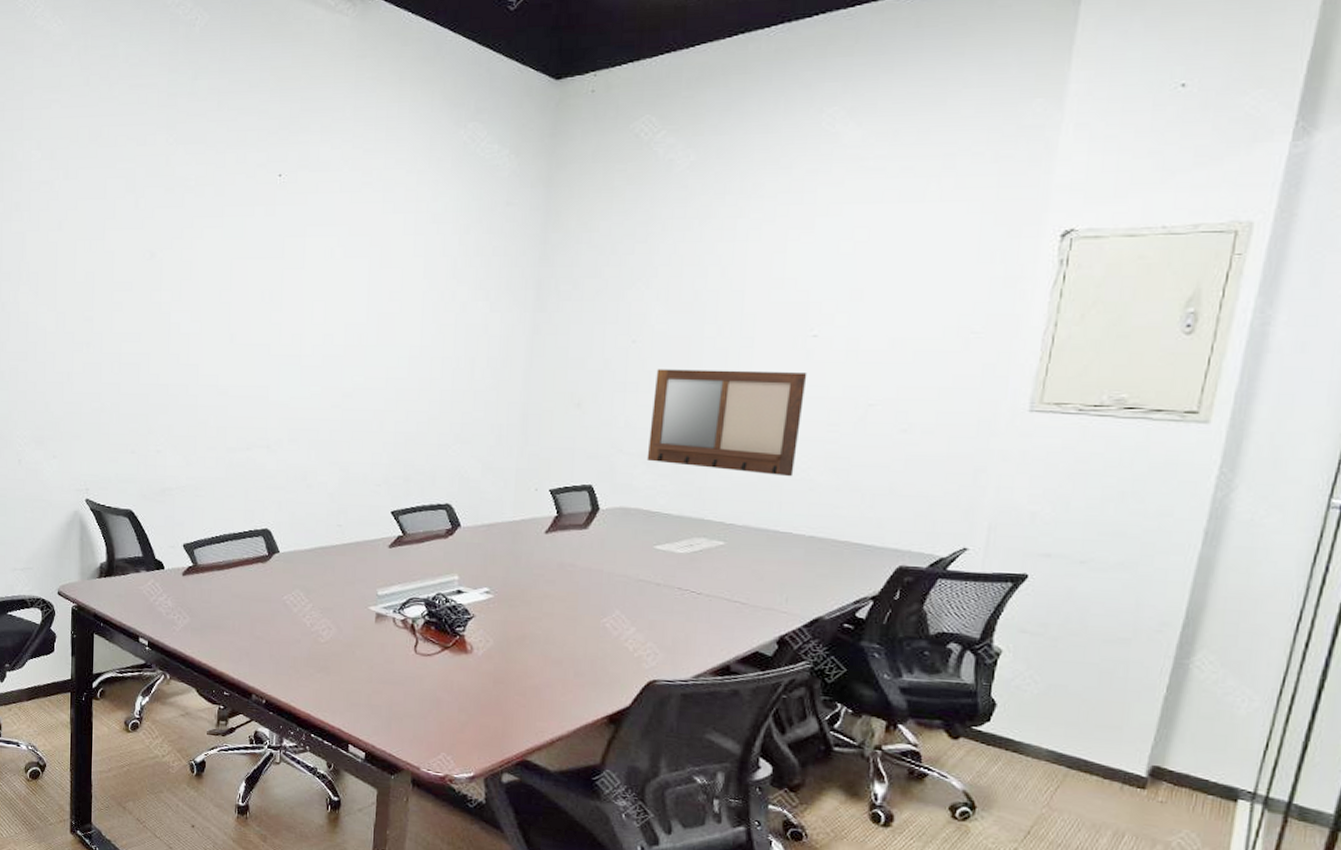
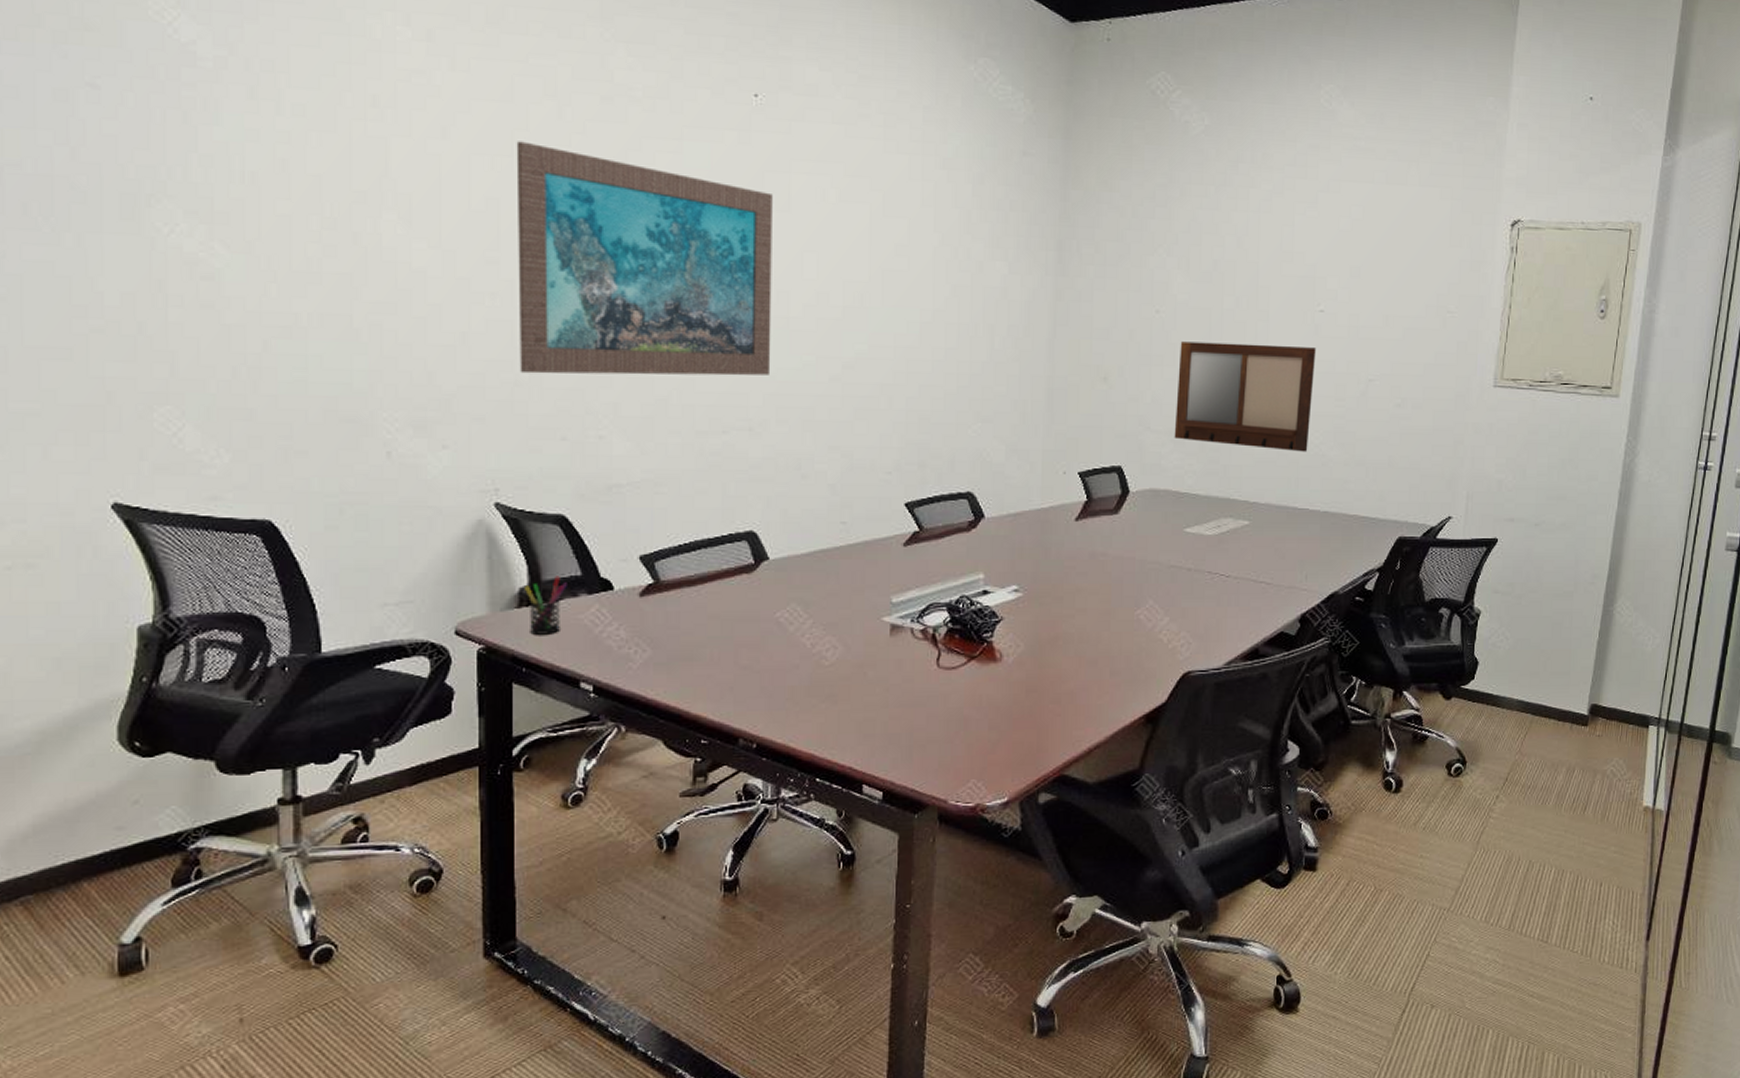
wall art: none [104,227,291,404] -> present [516,141,773,376]
pen holder: none [104,556,132,600] -> present [525,576,567,635]

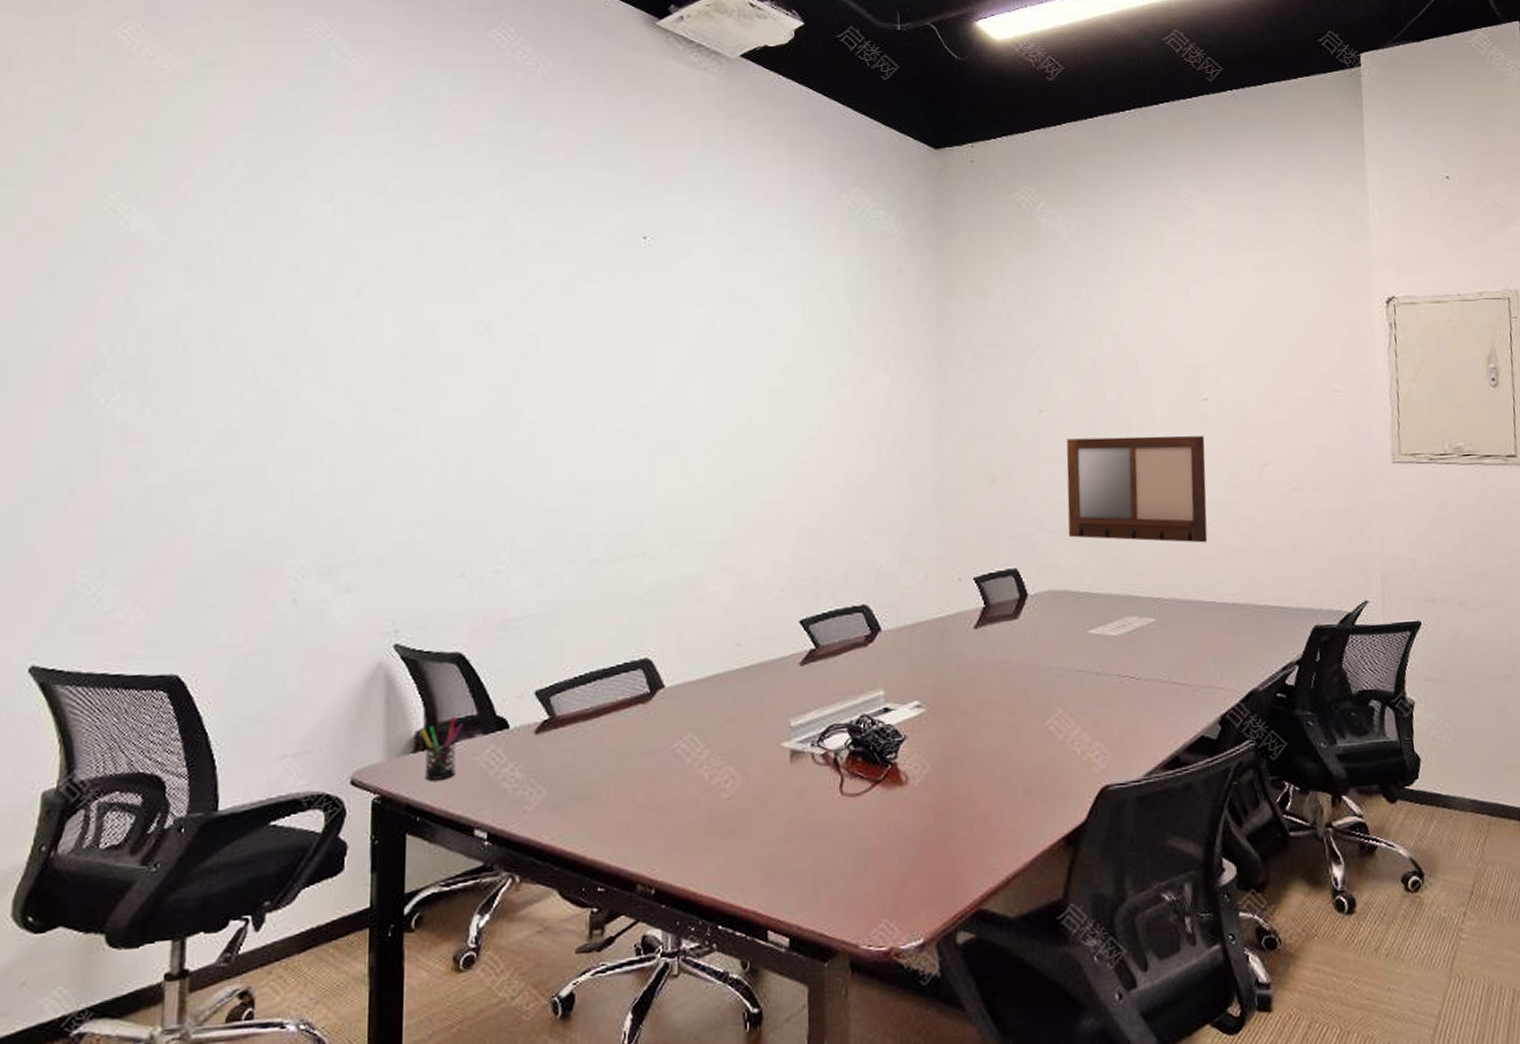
wall art: present [516,141,773,376] -> none [422,295,663,514]

